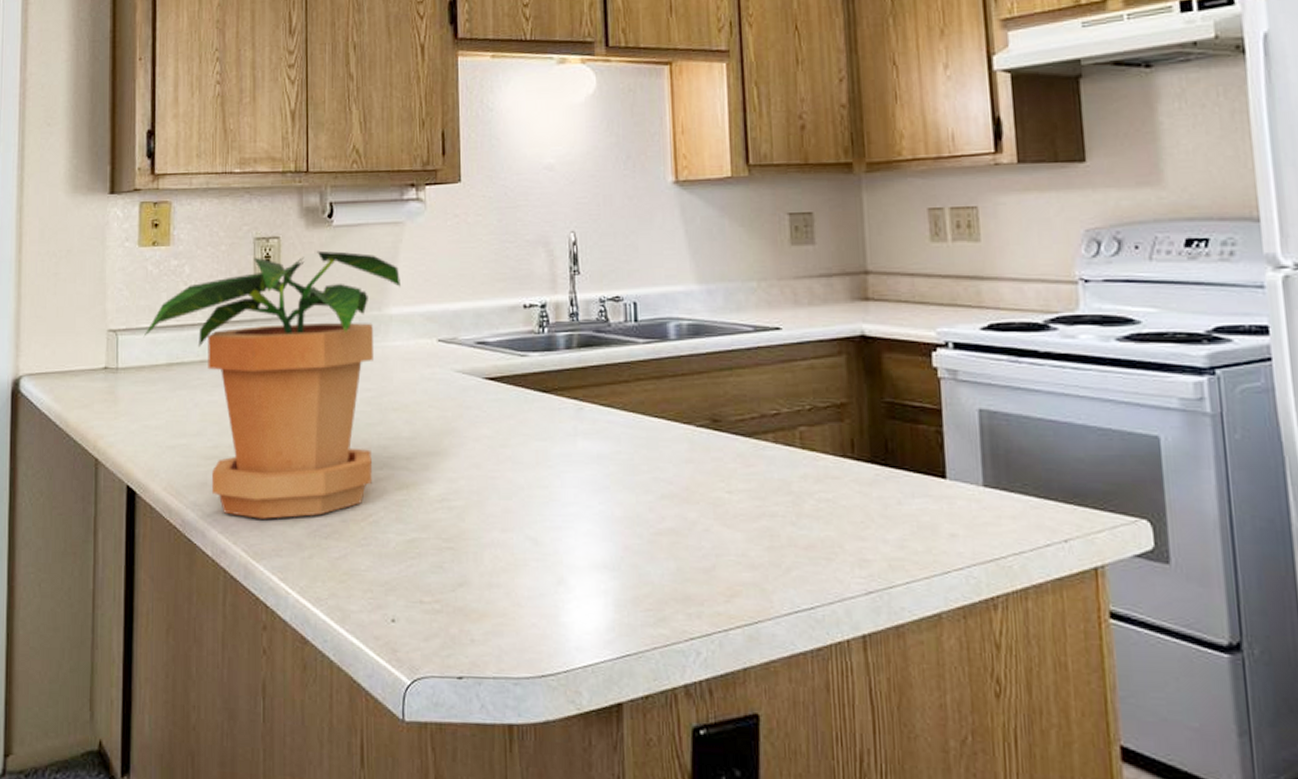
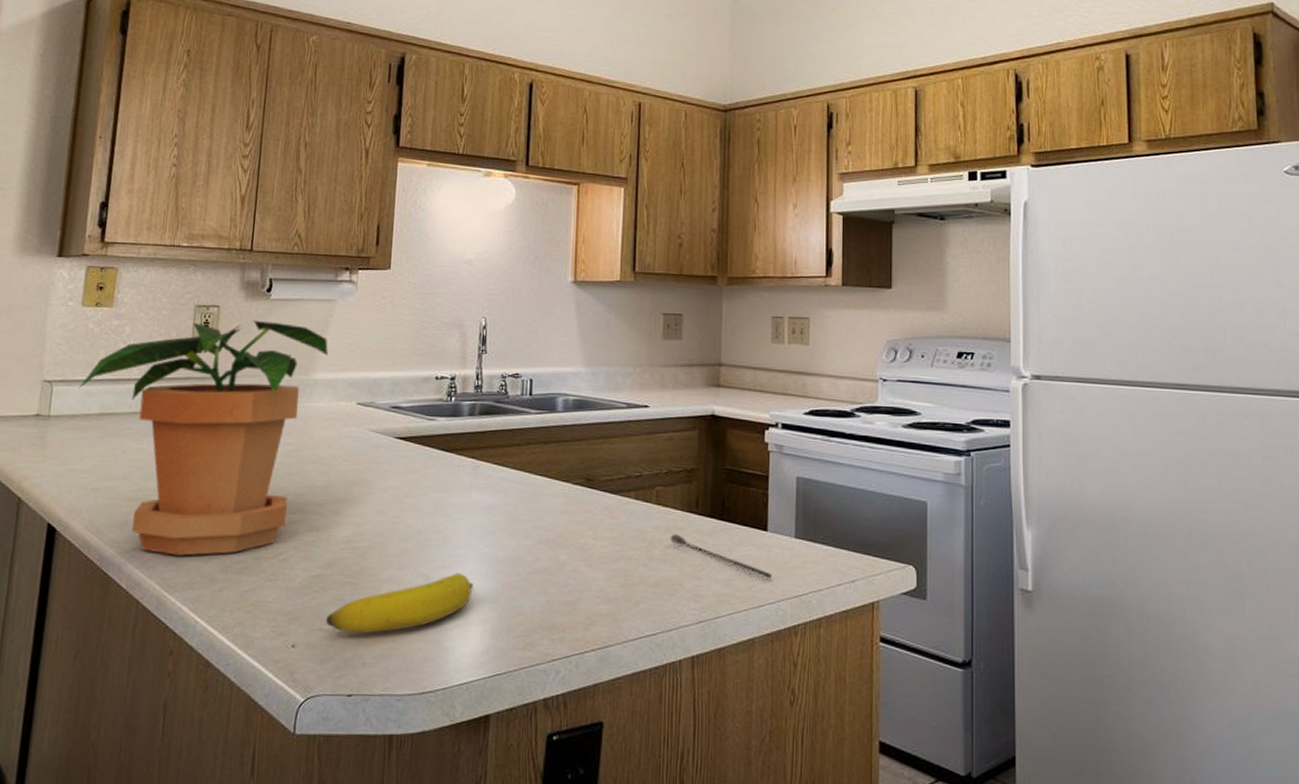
banana: none [425,535,589,607] -> present [325,572,473,634]
stirrer: none [821,484,958,537] -> present [670,534,772,578]

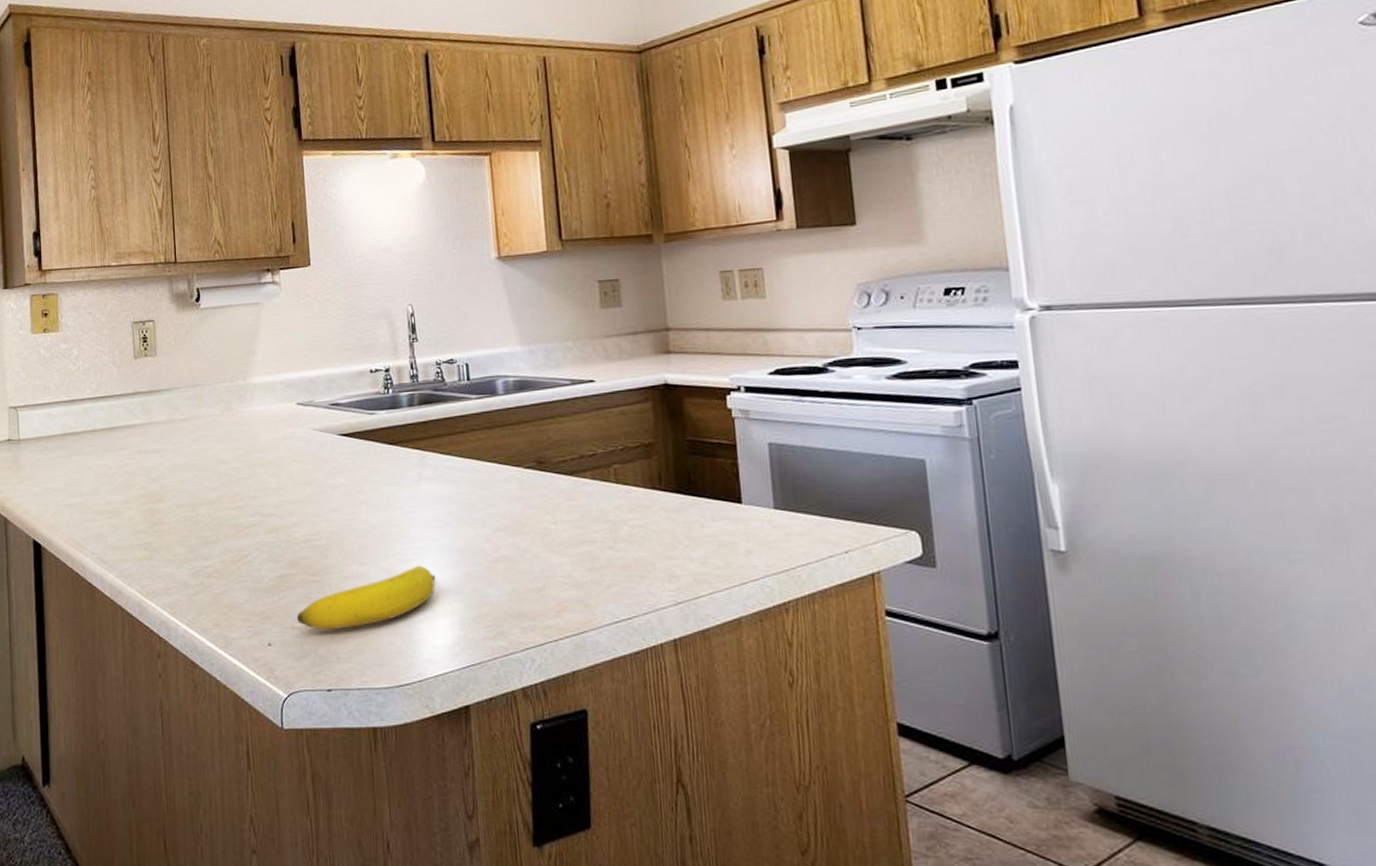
potted plant: present [78,320,329,556] -> none [40,330,263,563]
stirrer: present [670,534,772,578] -> none [634,513,753,553]

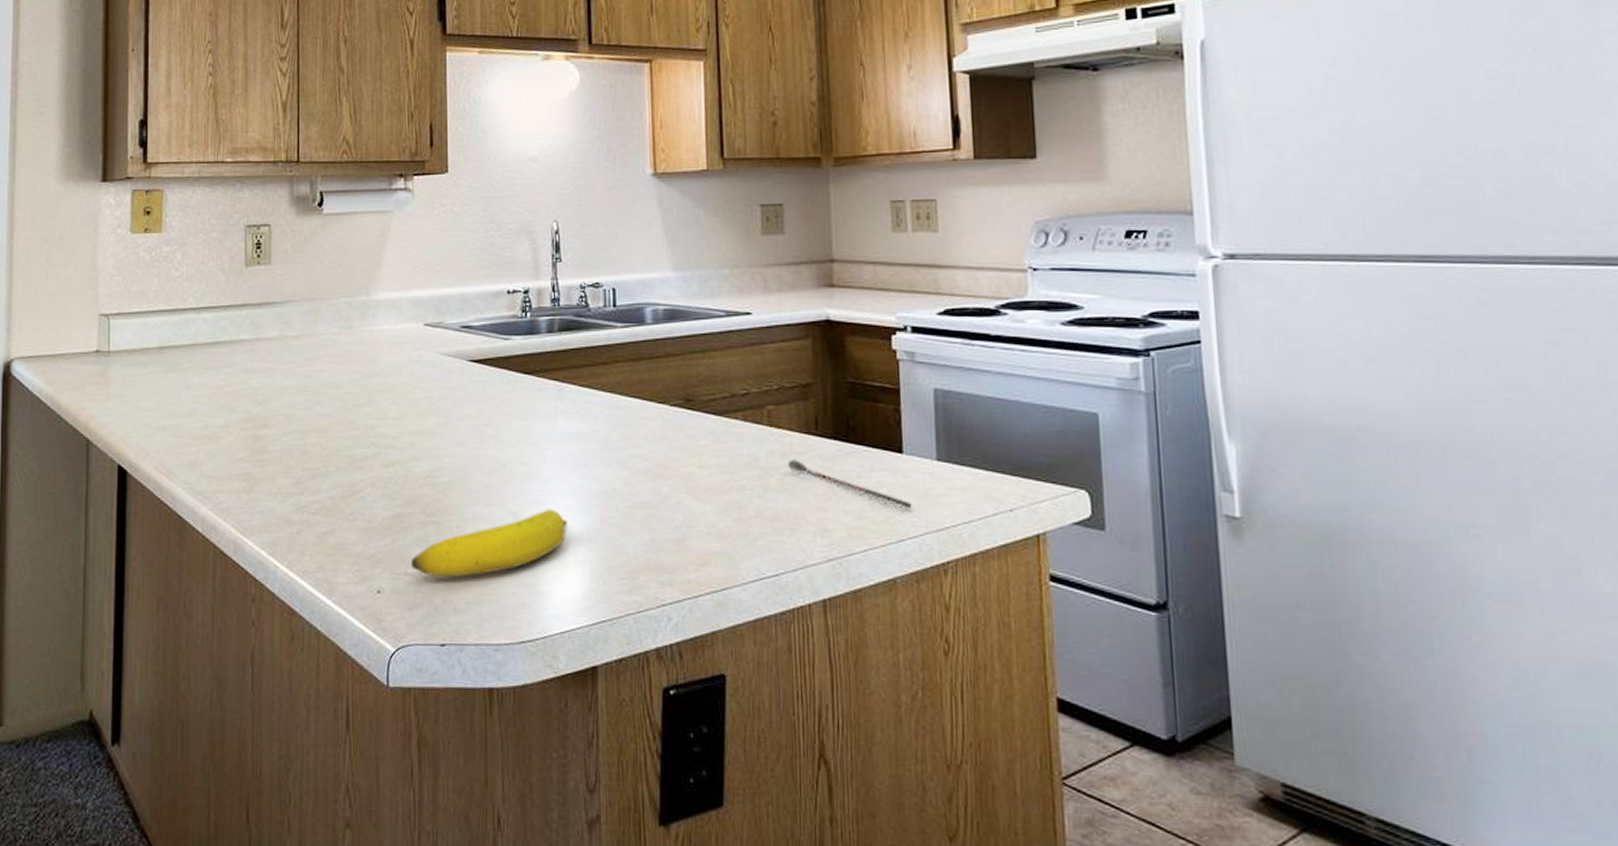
stirrer: none [634,513,753,553] -> present [787,459,912,508]

